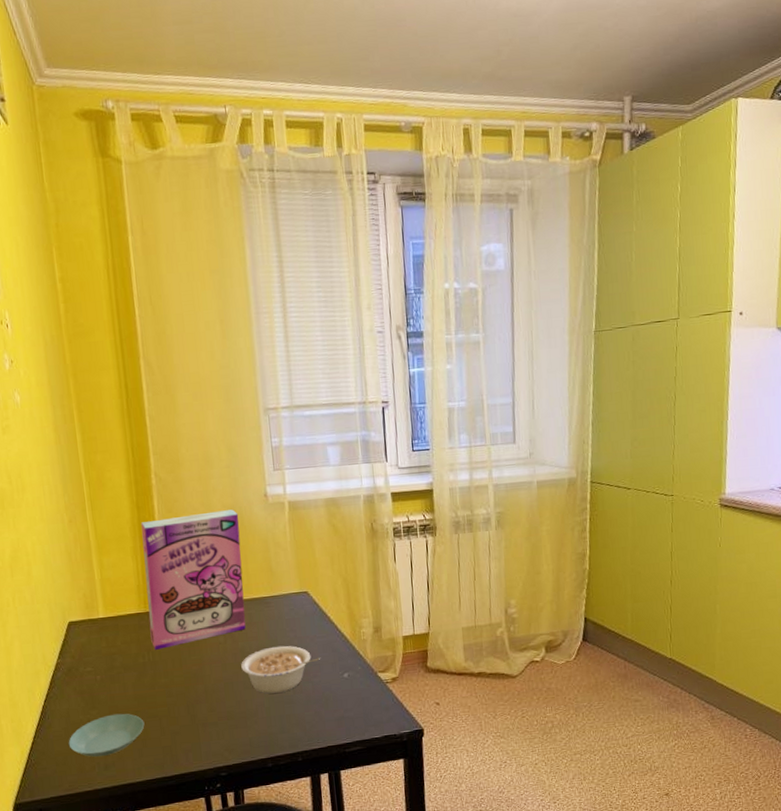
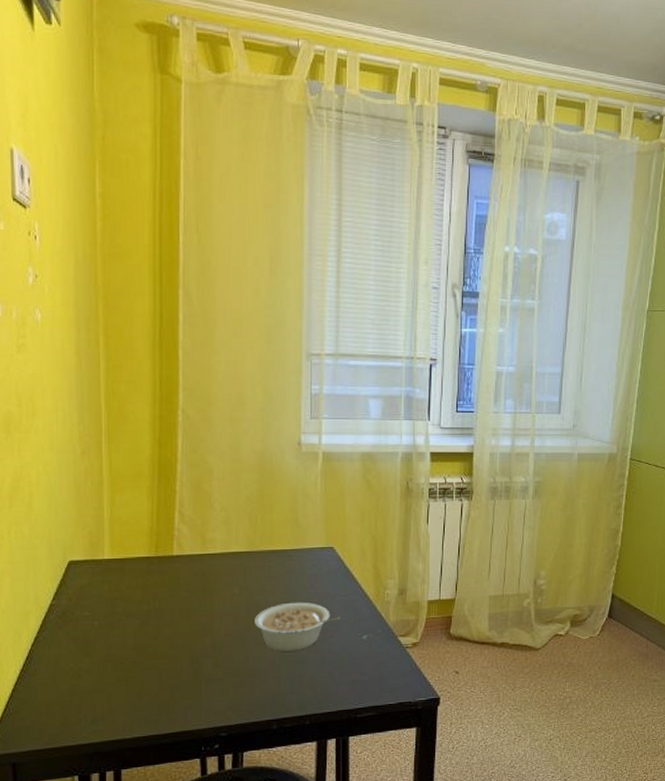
saucer: present [68,713,145,758] -> none [54,663,142,710]
cereal box: present [140,509,246,650] -> none [159,455,268,597]

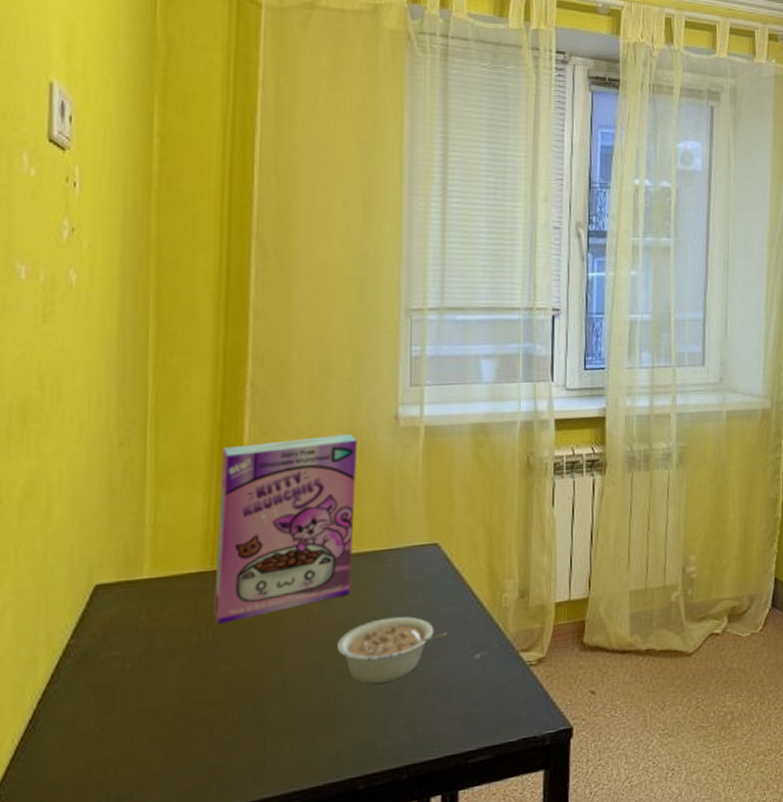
cereal box: none [159,455,268,597] -> present [214,434,358,624]

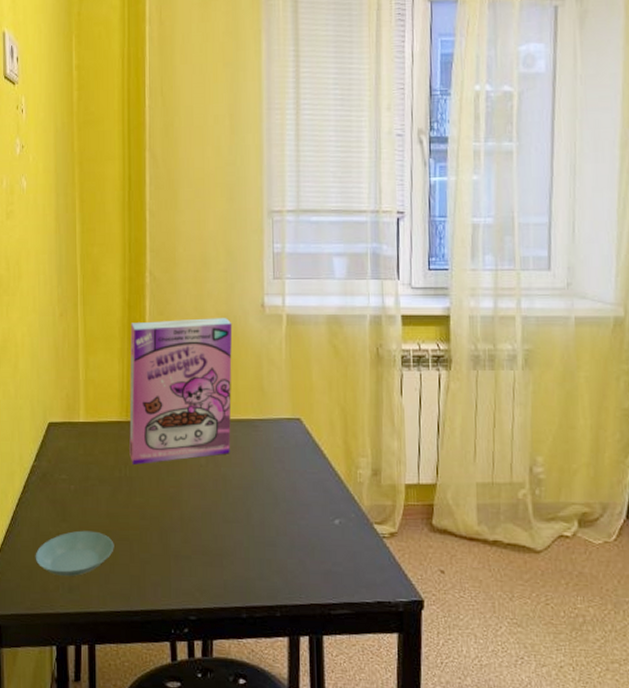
saucer: none [64,718,187,787] -> present [35,530,114,577]
legume: present [337,616,447,684] -> none [222,477,310,532]

